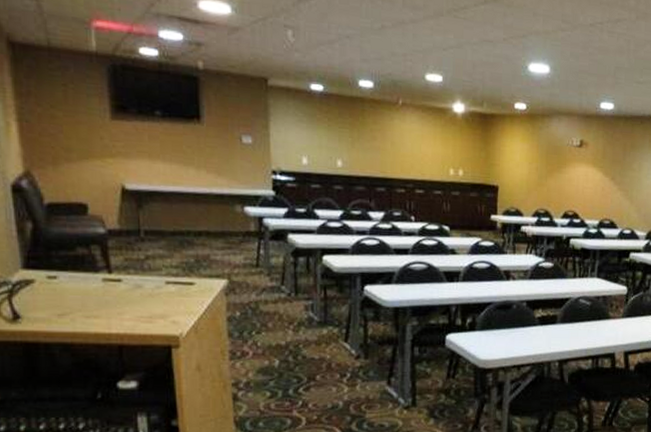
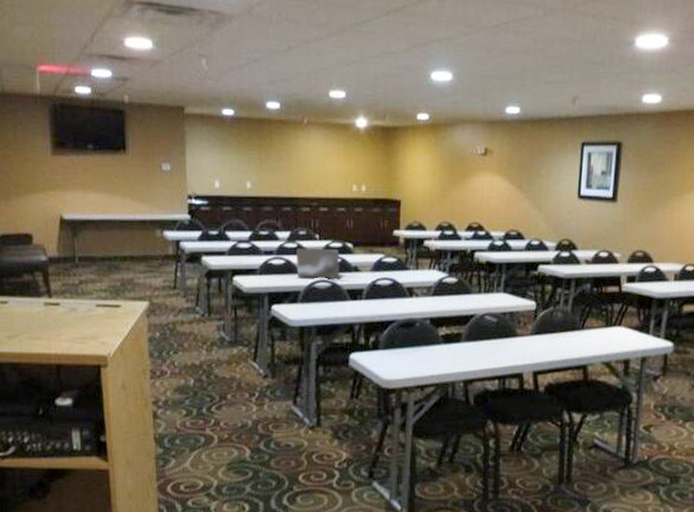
laptop: none [390,230,440,262] -> present [295,249,343,280]

